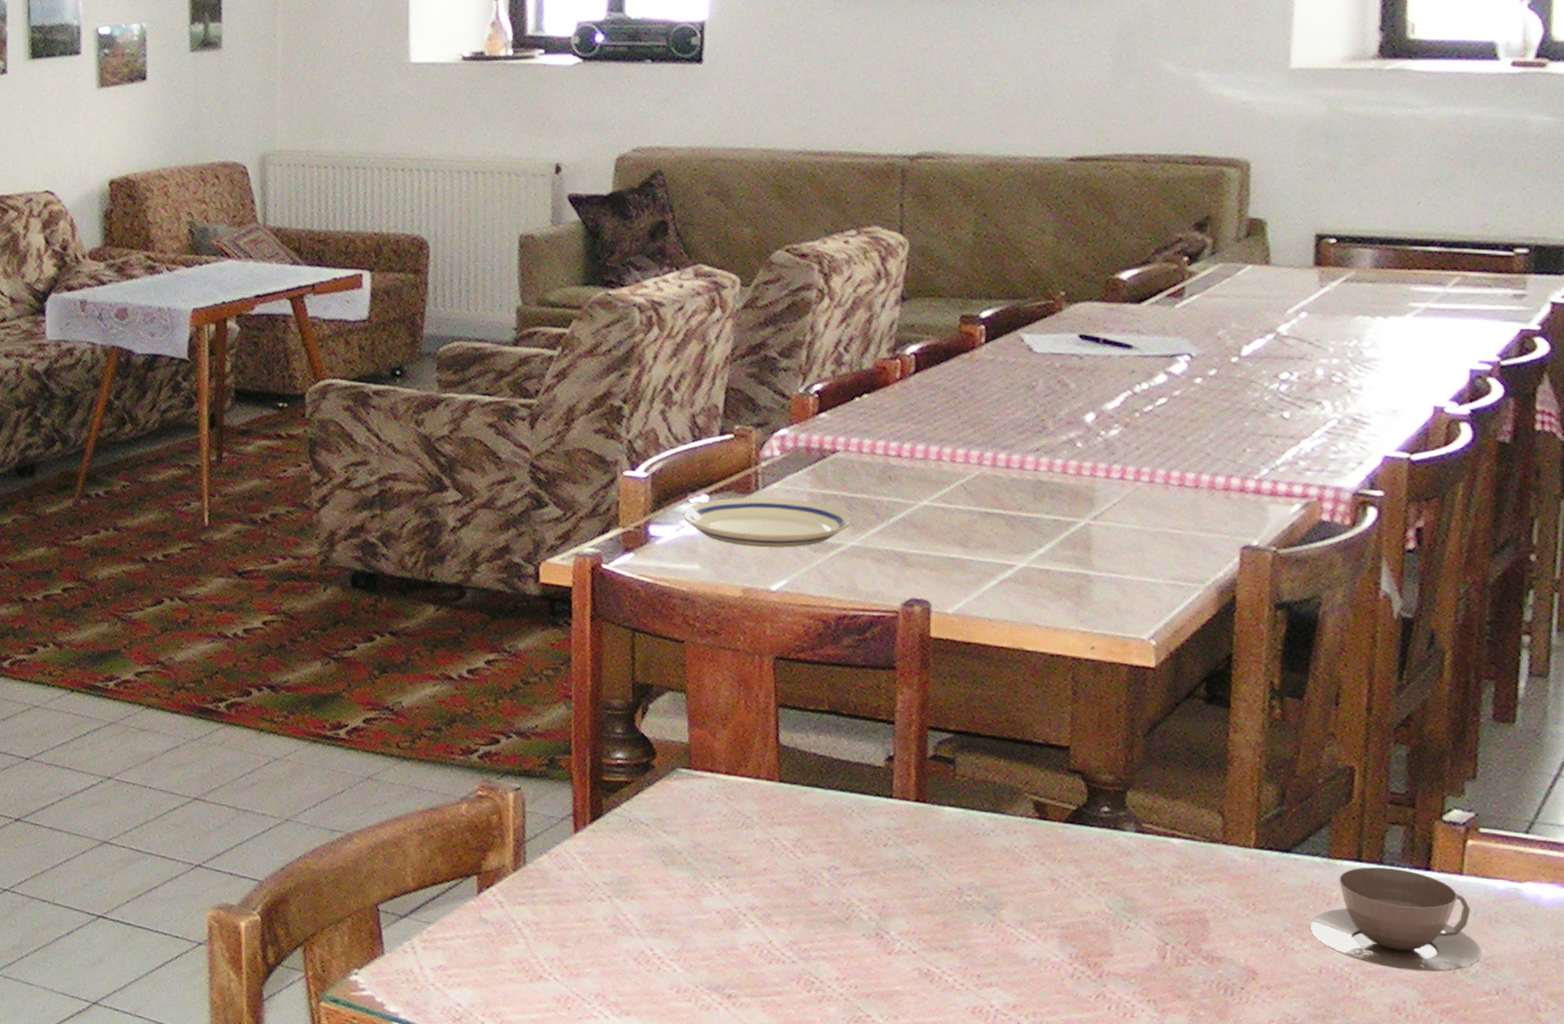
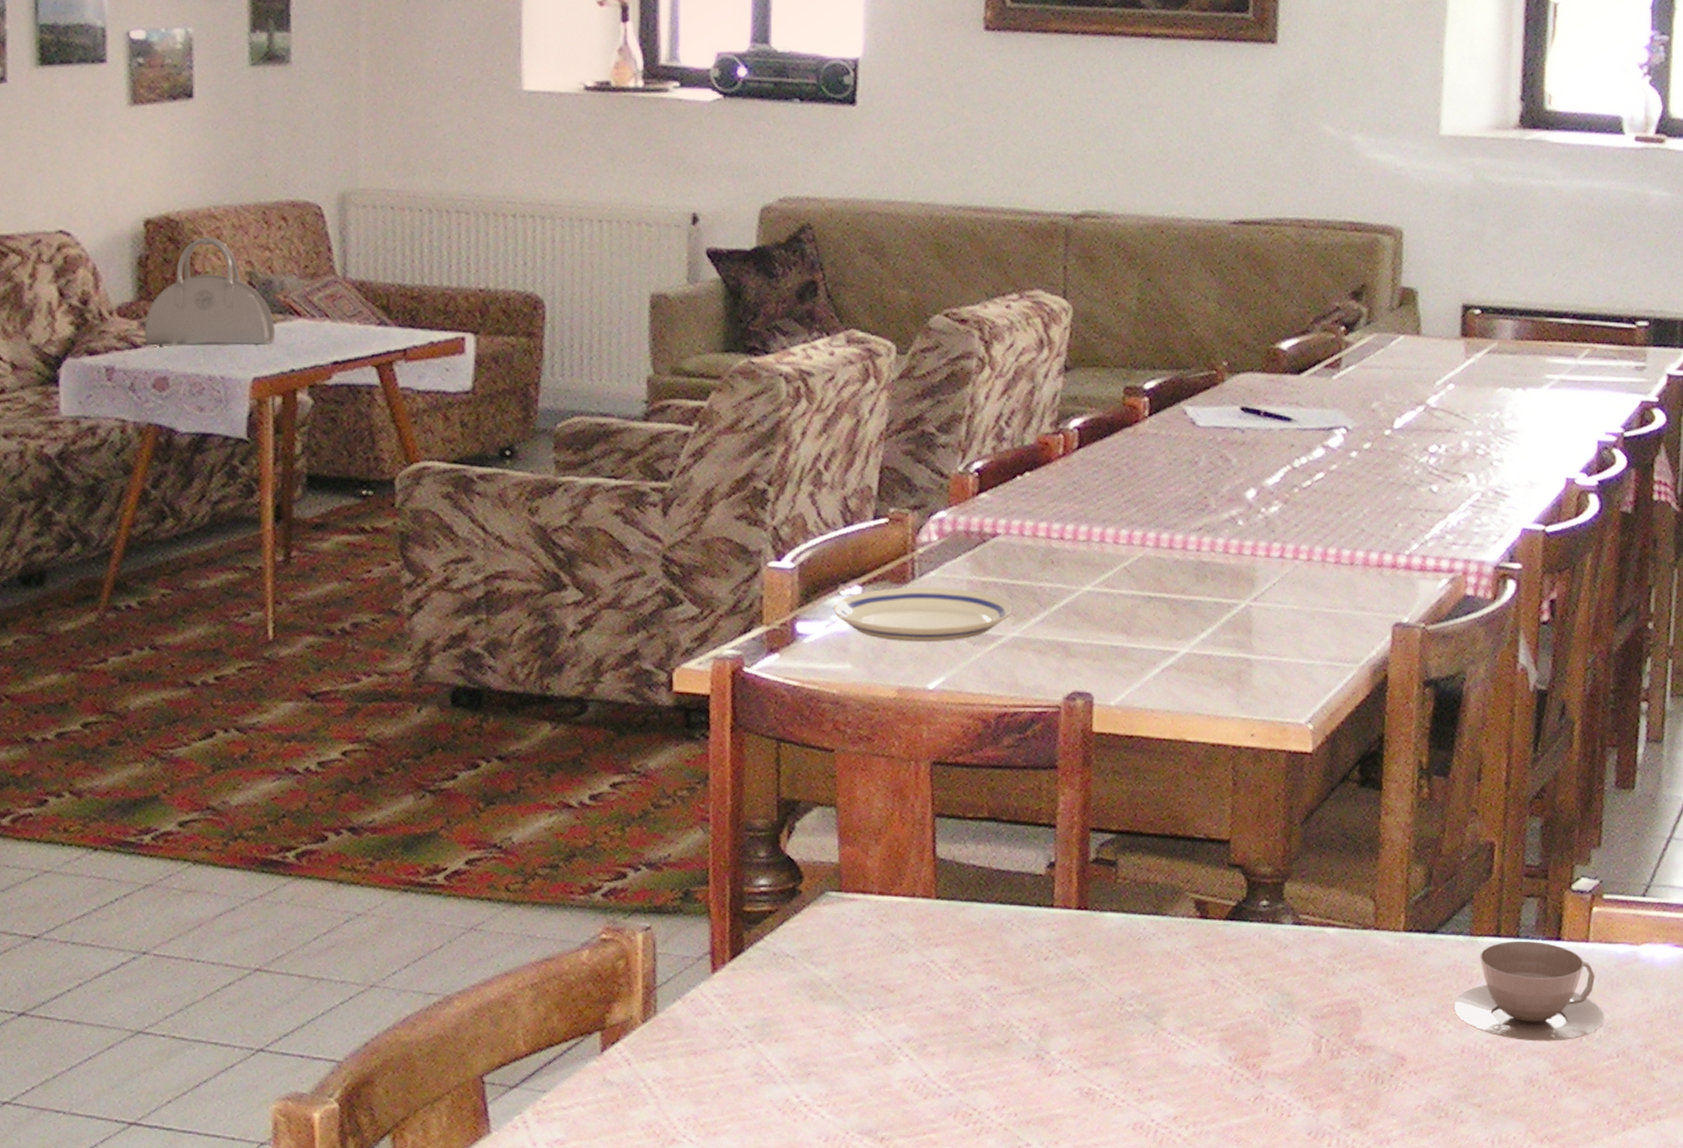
handbag: none [110,193,211,284] -> present [145,236,276,348]

